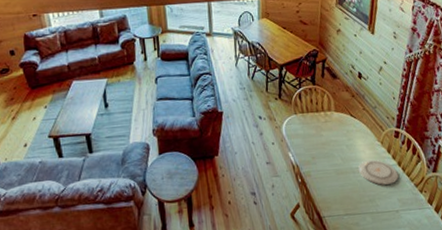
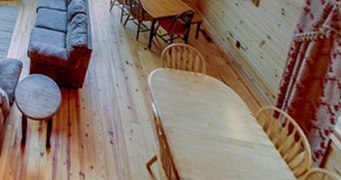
plate: present [359,159,399,185] -> none [227,132,275,166]

